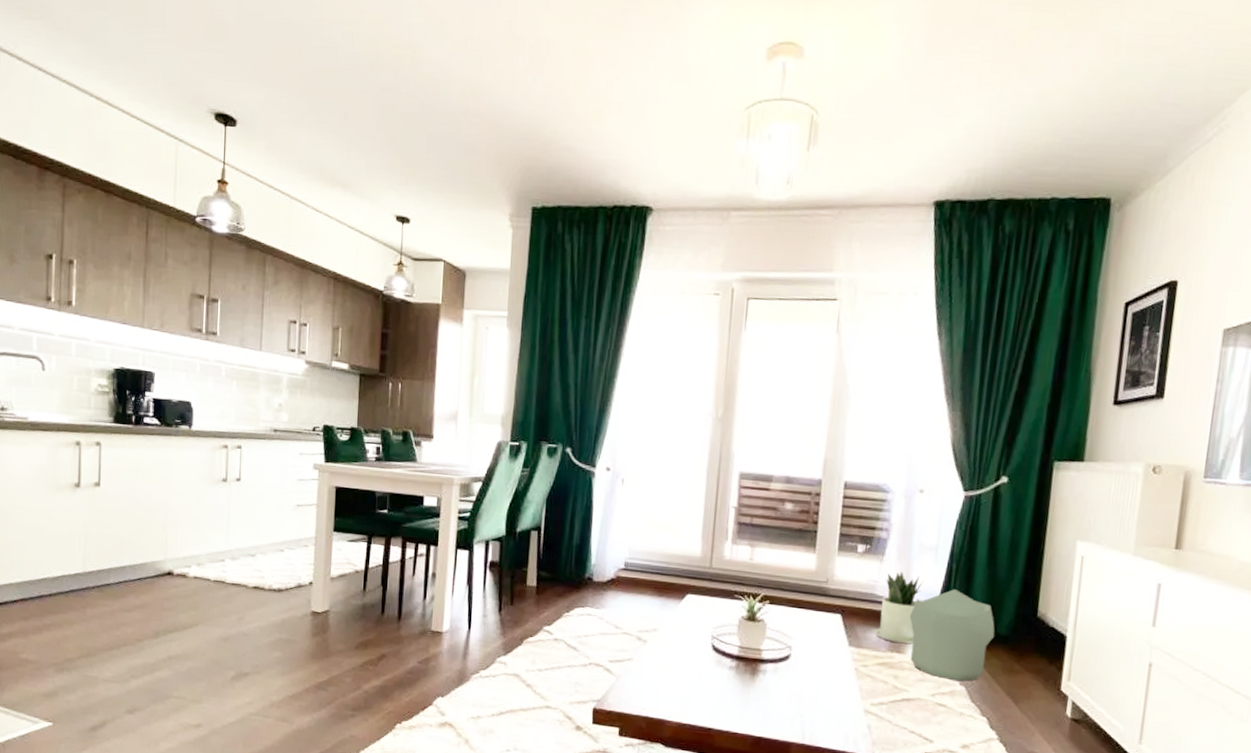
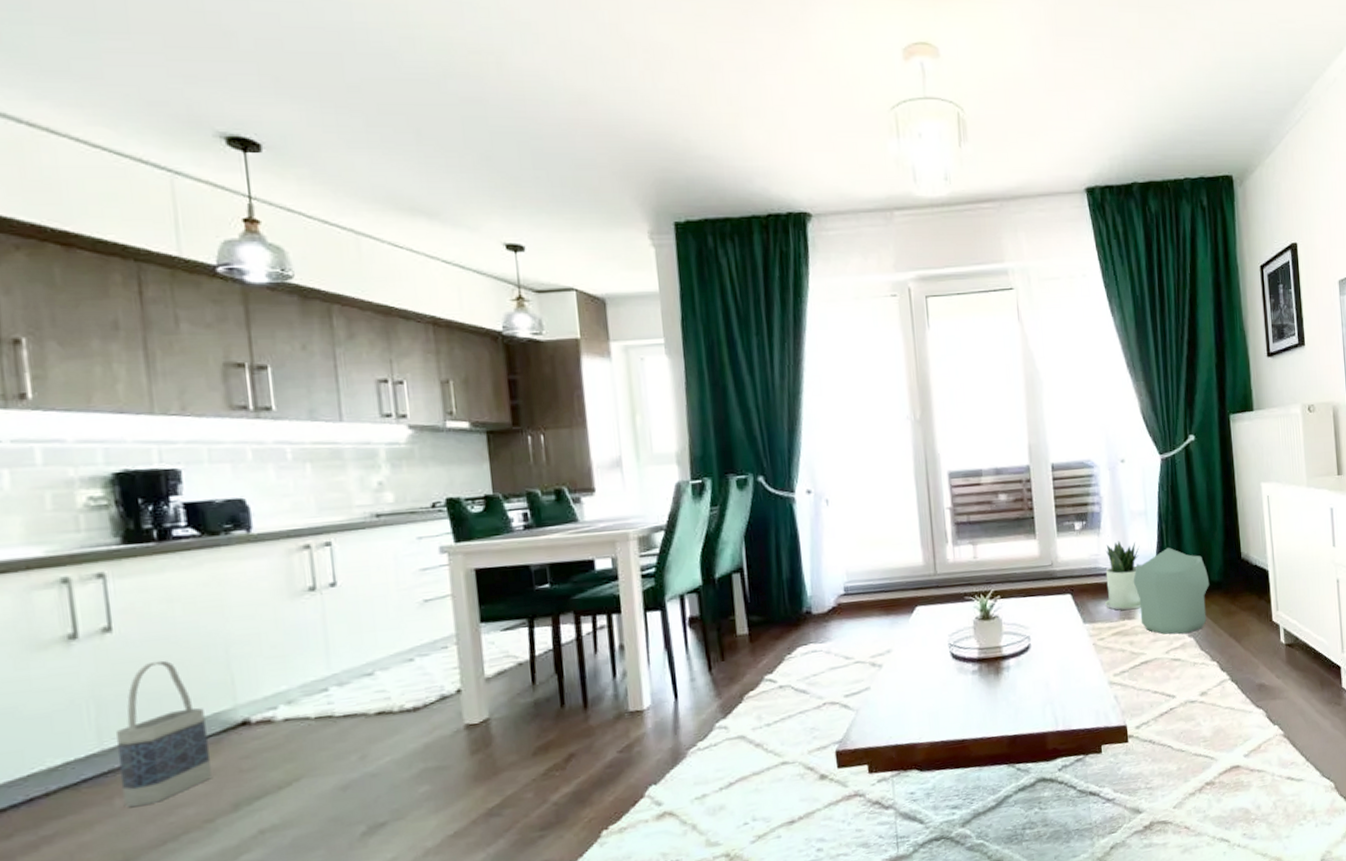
bag: none [92,514,146,619] -> present [116,660,213,808]

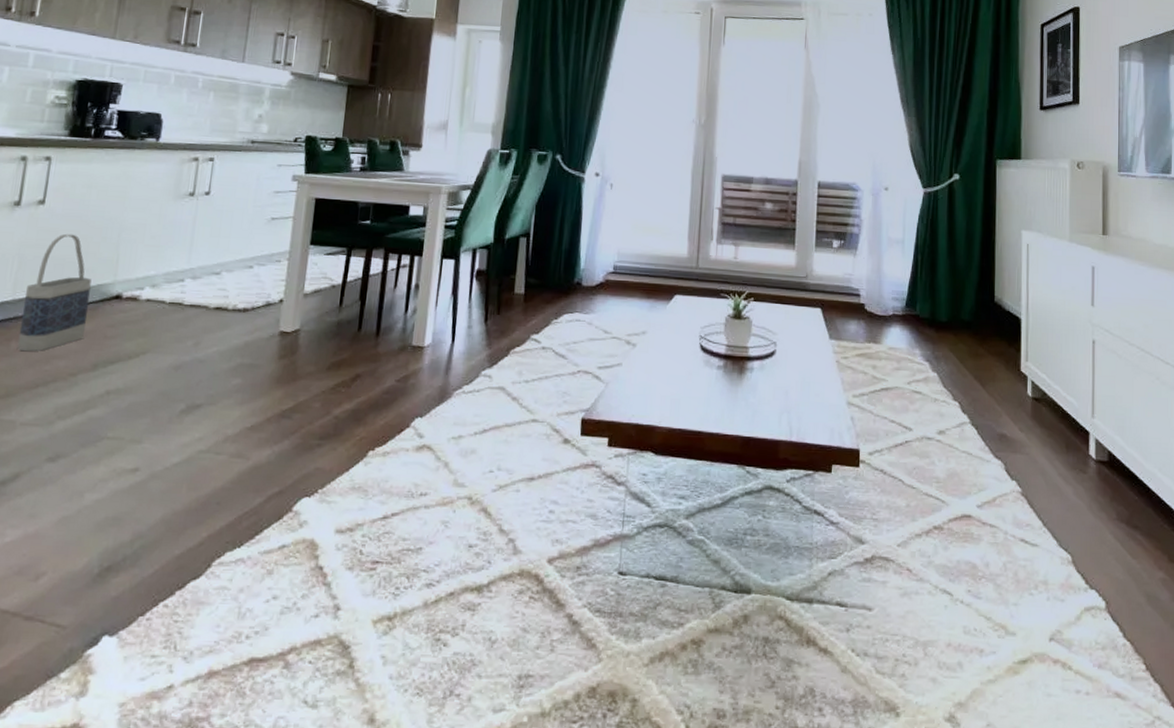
planter: present [1104,541,1141,611] -> none [852,264,894,335]
pouf: present [1133,548,1210,635] -> none [883,279,960,368]

